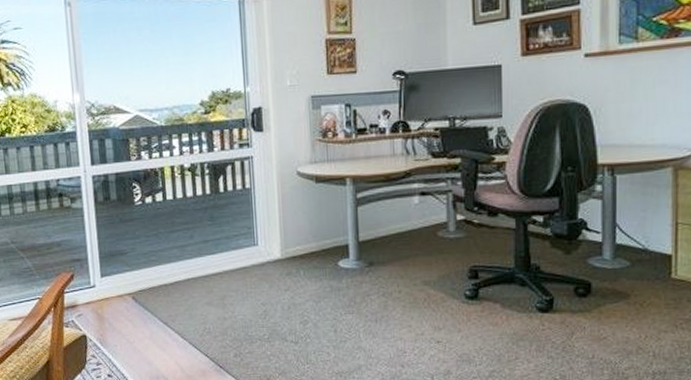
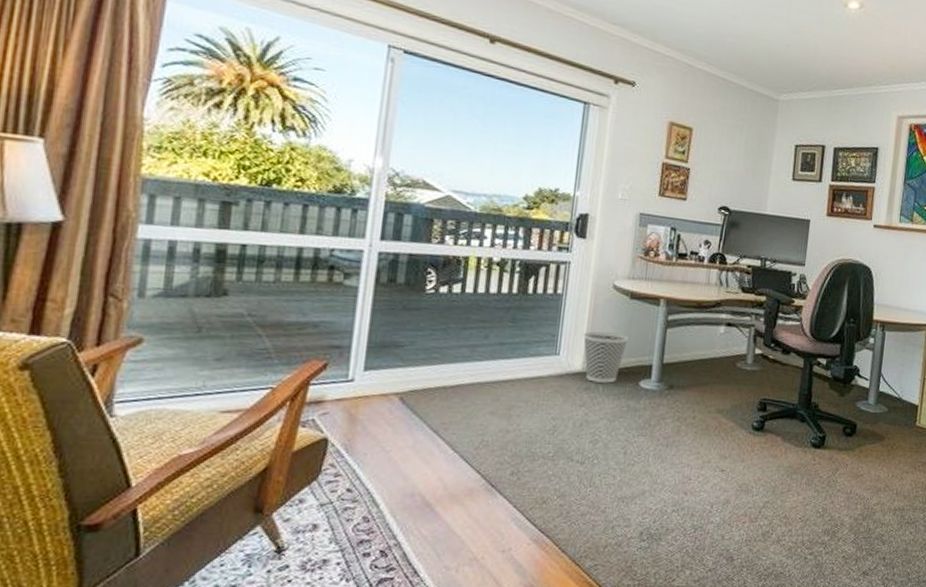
wastebasket: none [277,218,320,267] -> present [583,331,628,383]

